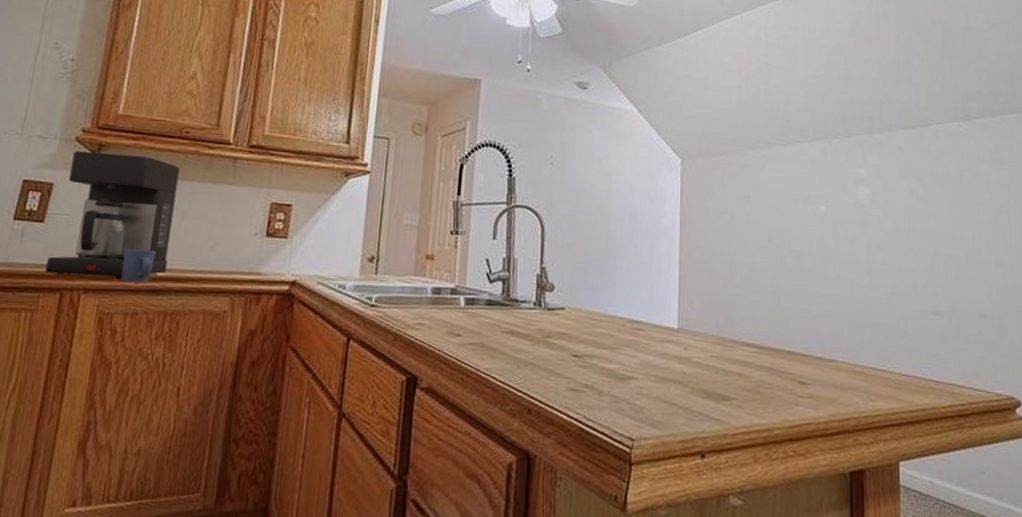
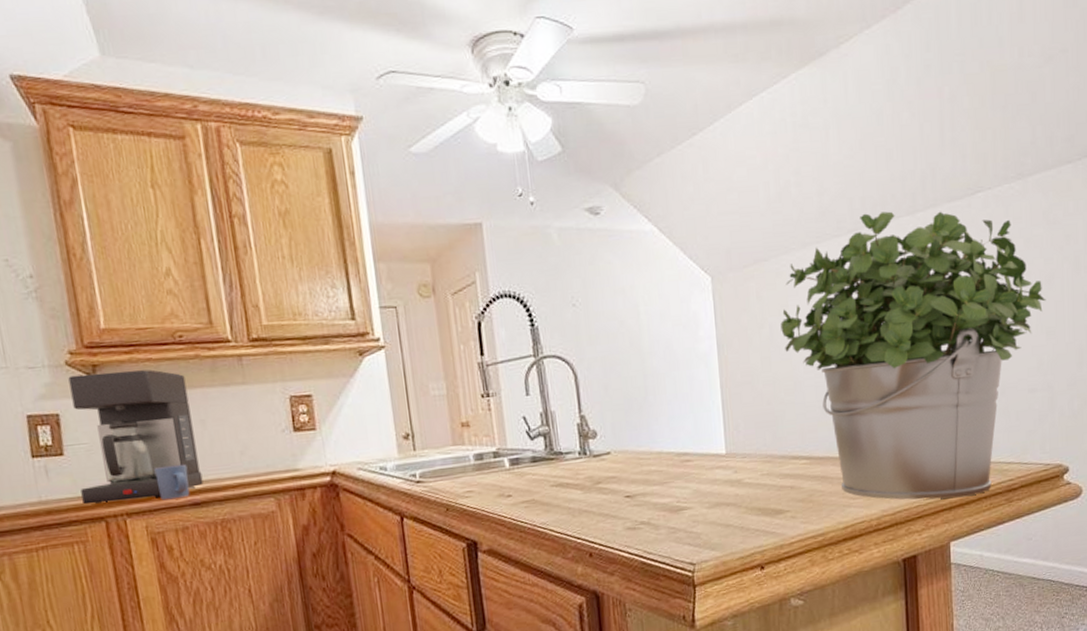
potted plant: none [742,126,994,414] -> present [780,211,1046,500]

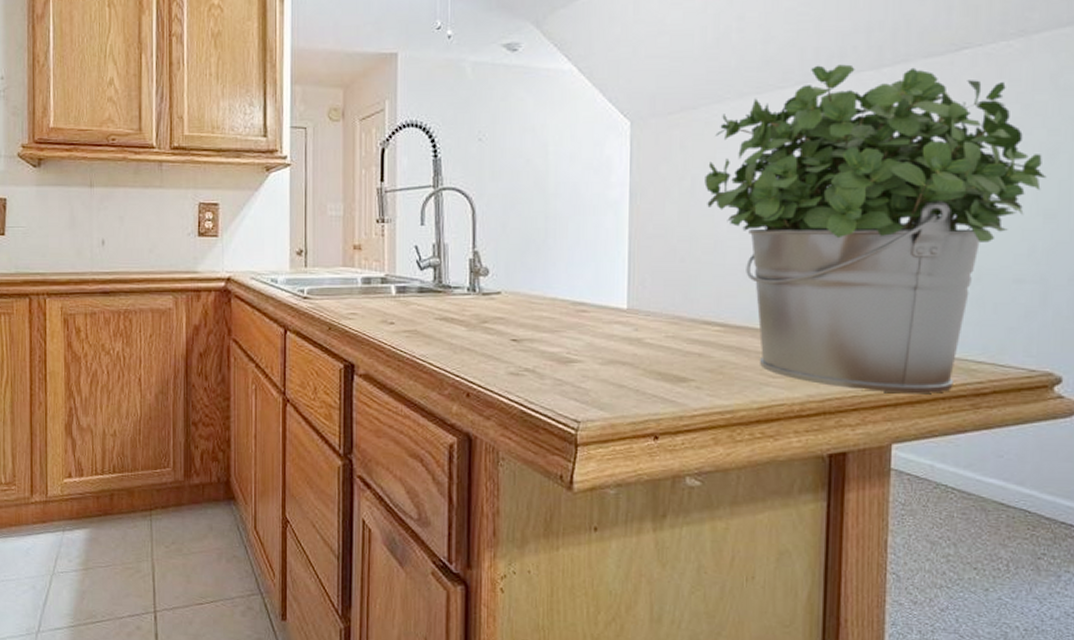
coffee maker: present [68,369,204,505] -> none [14,166,114,282]
mug: present [154,463,190,502] -> none [75,254,103,287]

